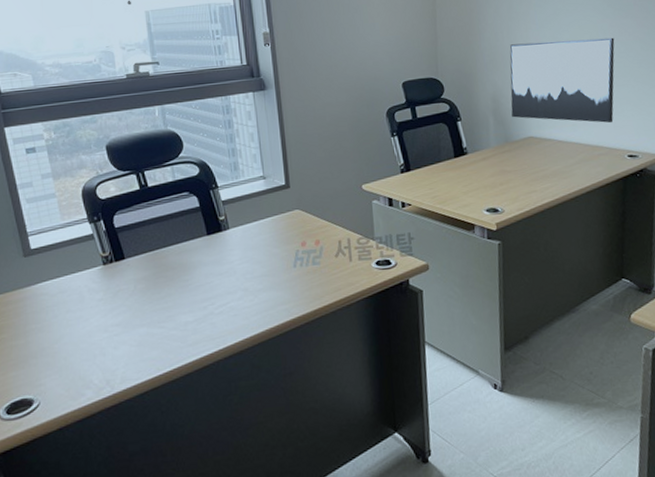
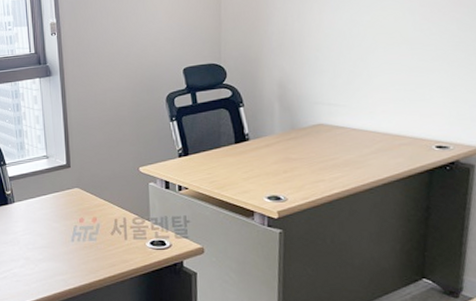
wall art: present [510,37,615,123] -> none [299,18,425,111]

